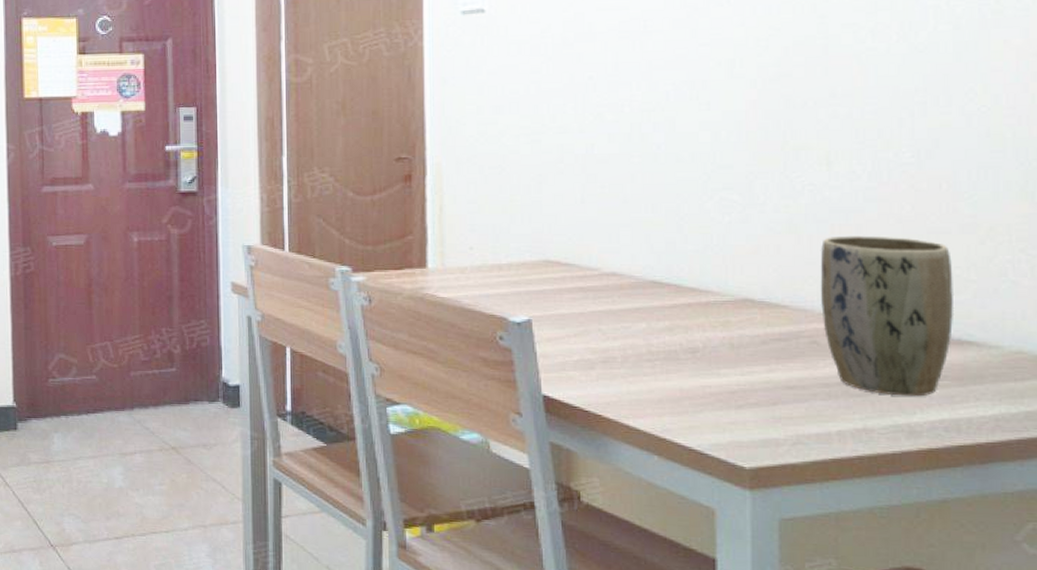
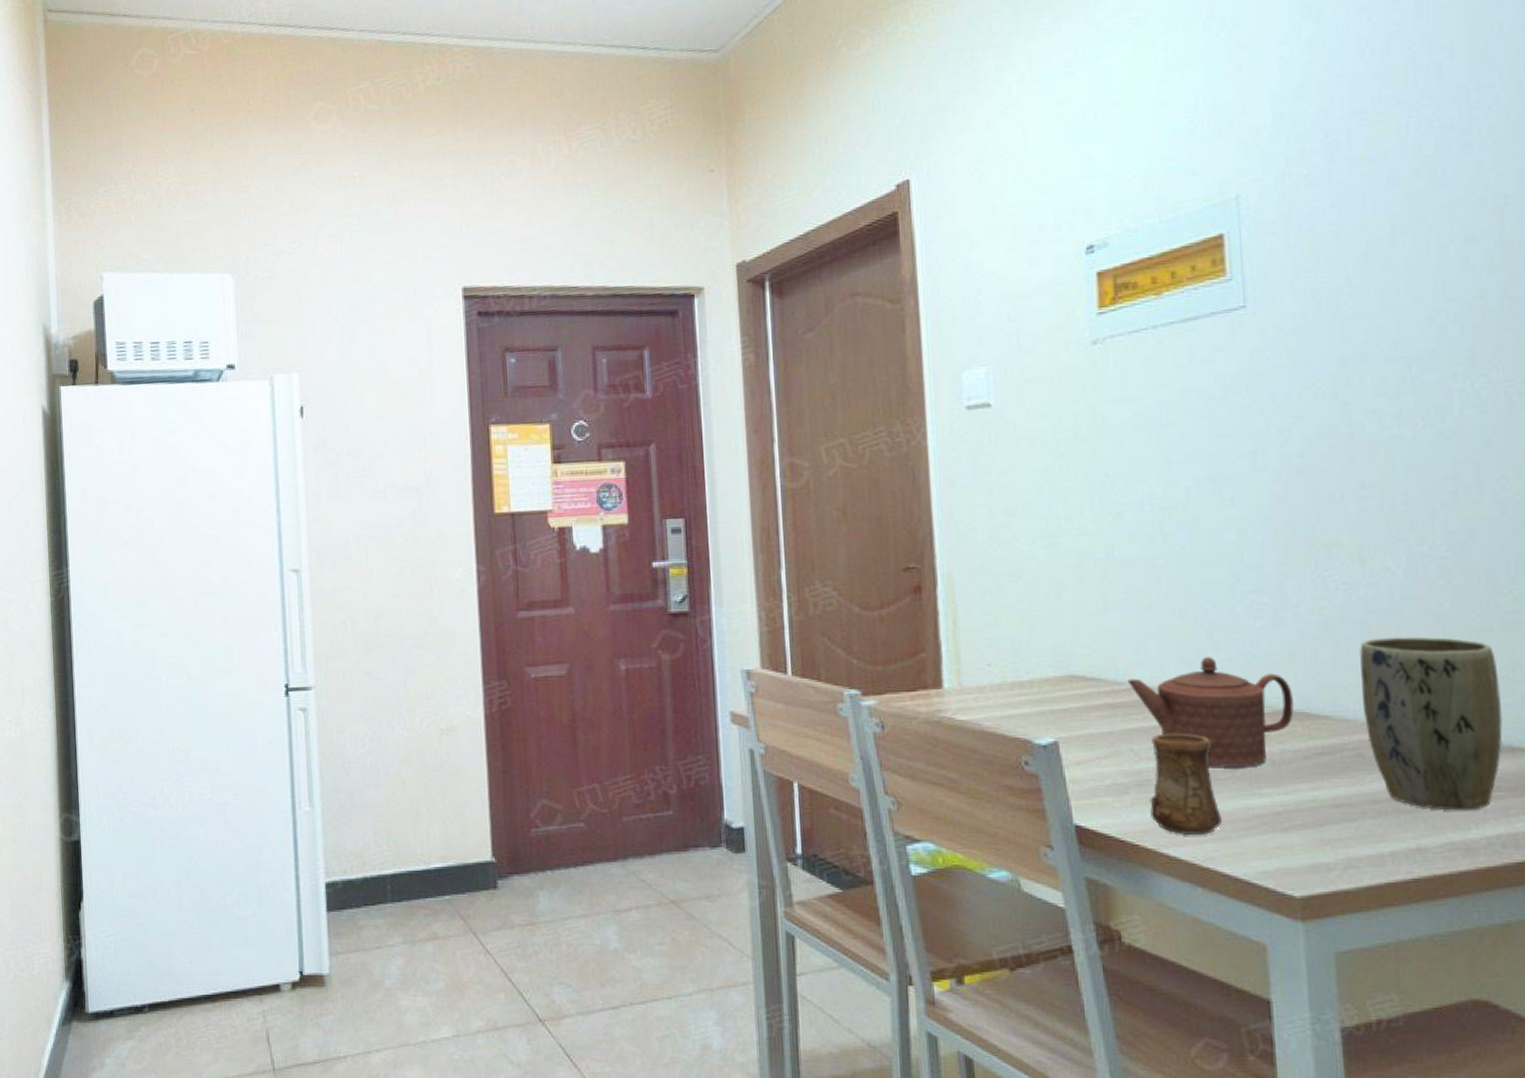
teapot: none [599,248,755,349] -> present [1127,657,1294,767]
cup: none [614,316,681,409] -> present [1149,733,1223,836]

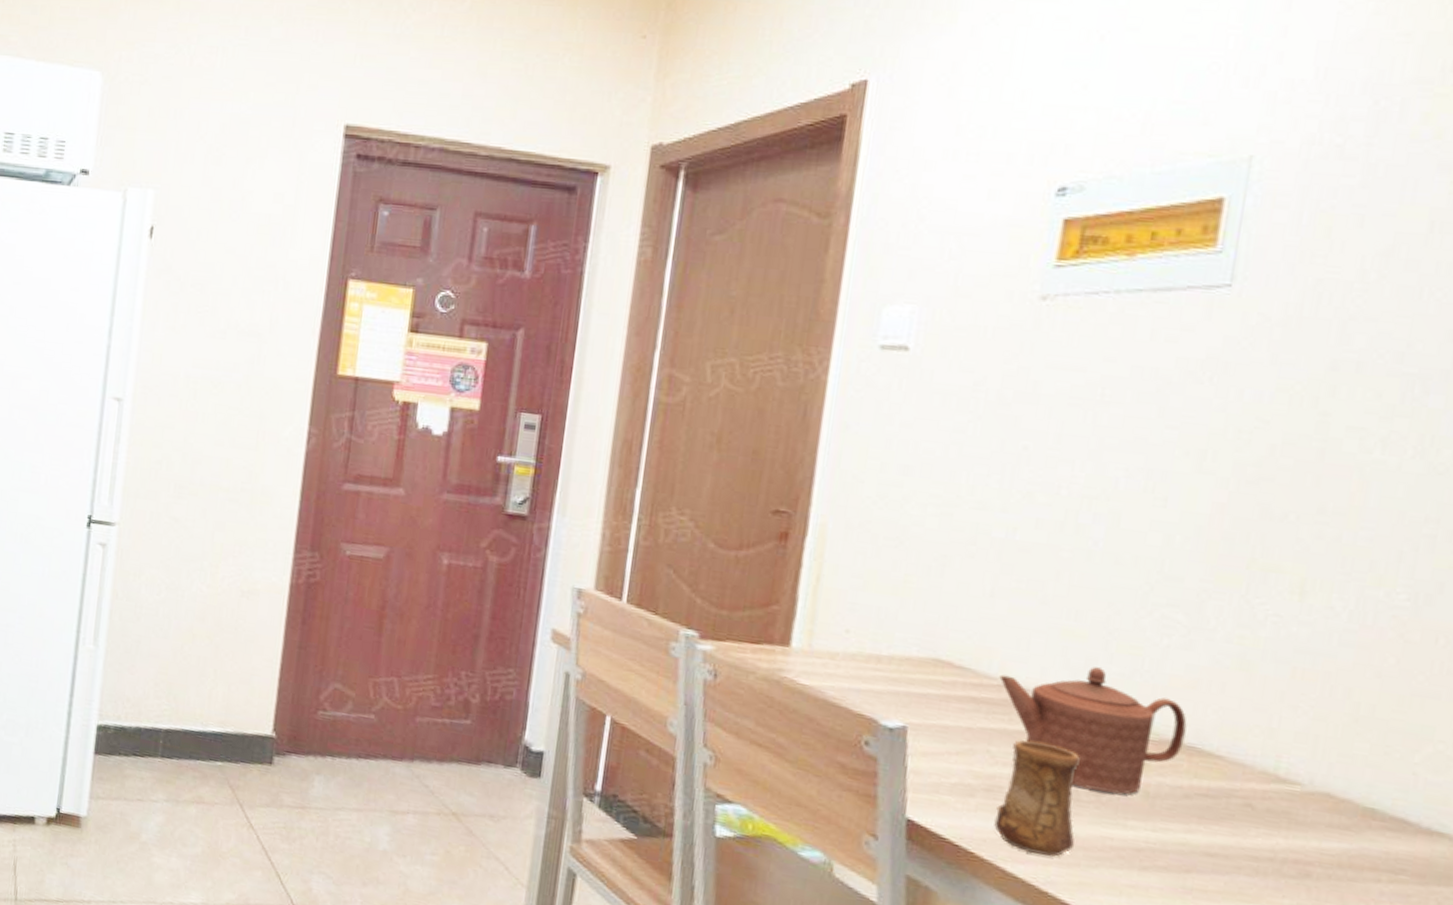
plant pot: present [1360,636,1503,811] -> none [1263,681,1436,890]

